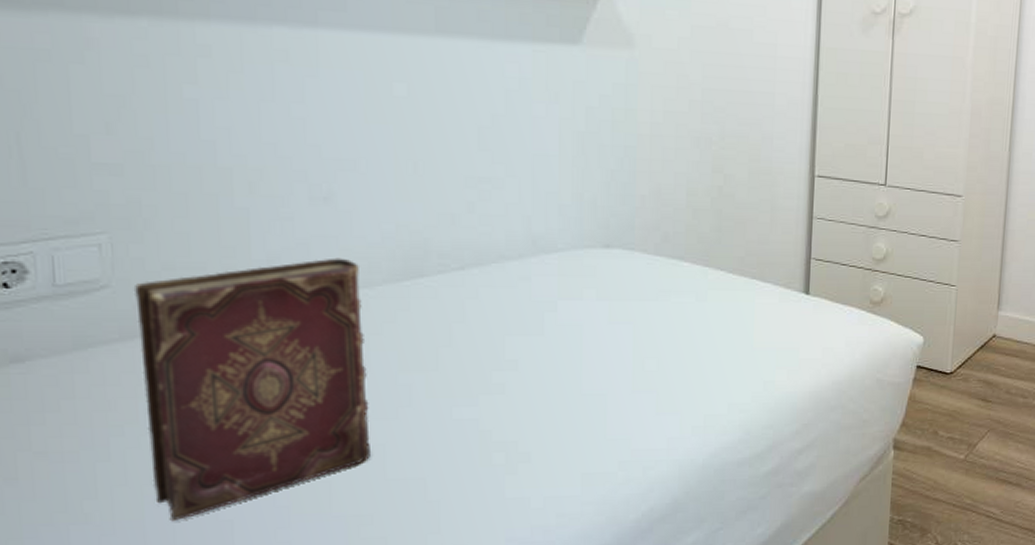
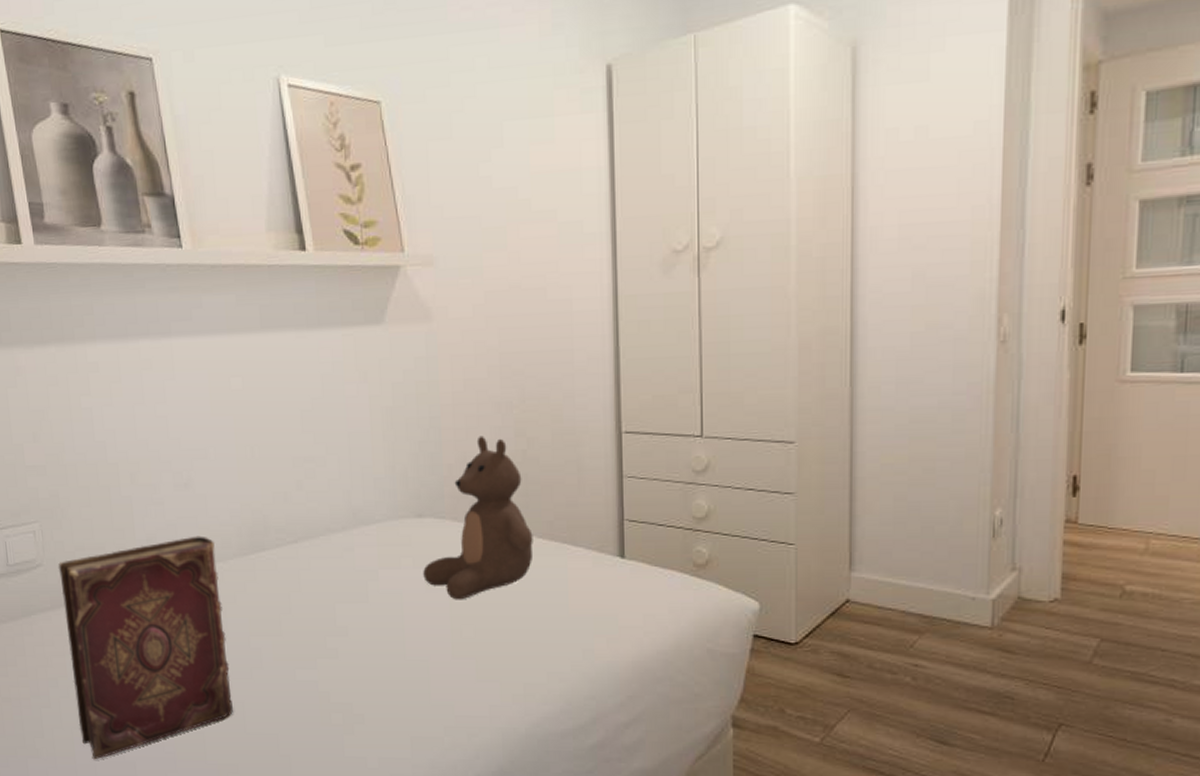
teddy bear: none [607,169,723,333] -> present [423,435,533,600]

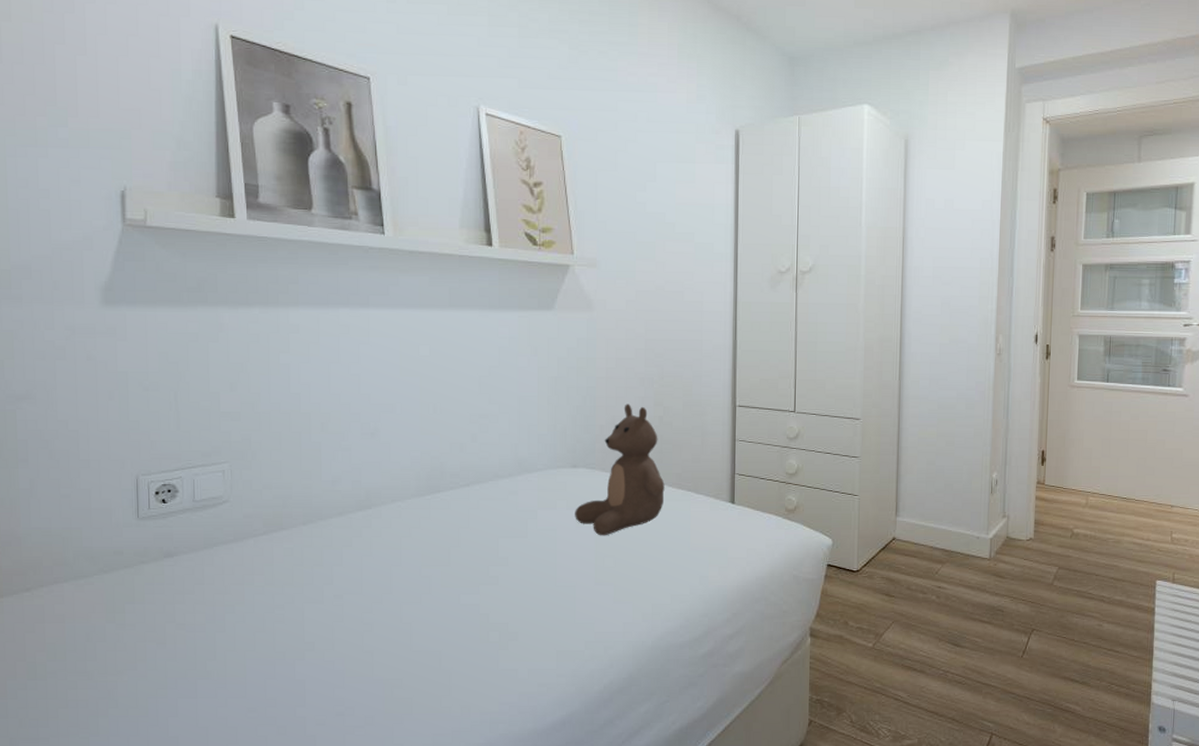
hardback book: present [57,536,233,760] -> none [244,478,401,679]

